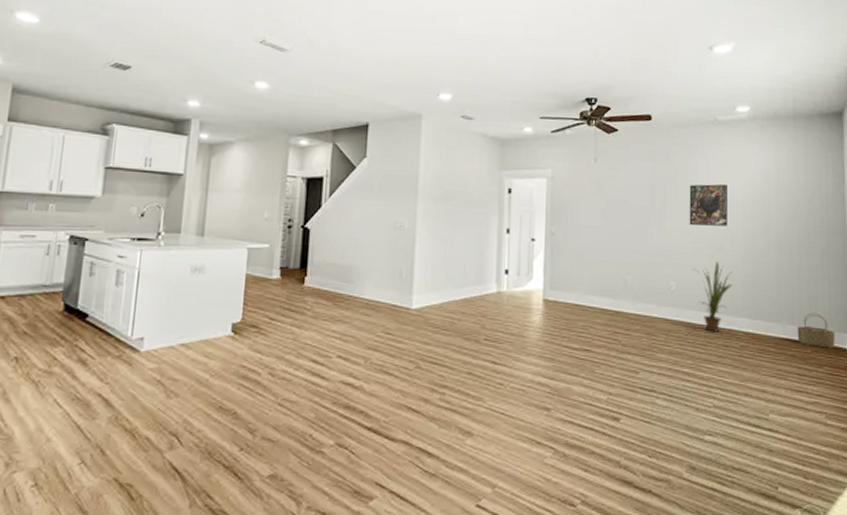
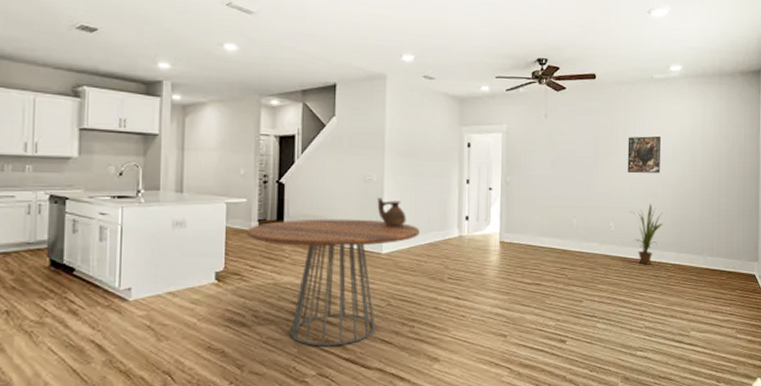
dining table: none [265,268,454,413] -> present [245,219,420,347]
ceramic jug: none [408,246,440,279] -> present [377,198,407,226]
wicker basket: present [797,312,835,349] -> none [715,245,746,275]

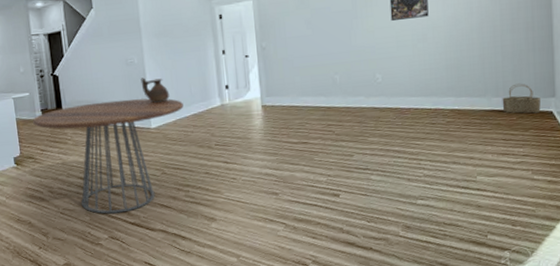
house plant: present [631,204,663,265] -> none [398,50,437,114]
wicker basket: none [715,245,746,275] -> present [502,83,541,114]

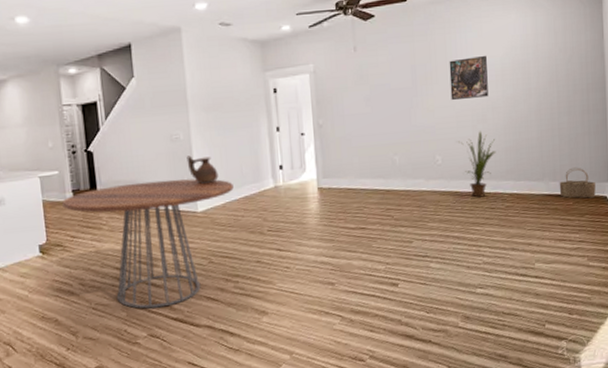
house plant: none [398,50,437,114] -> present [458,131,497,198]

